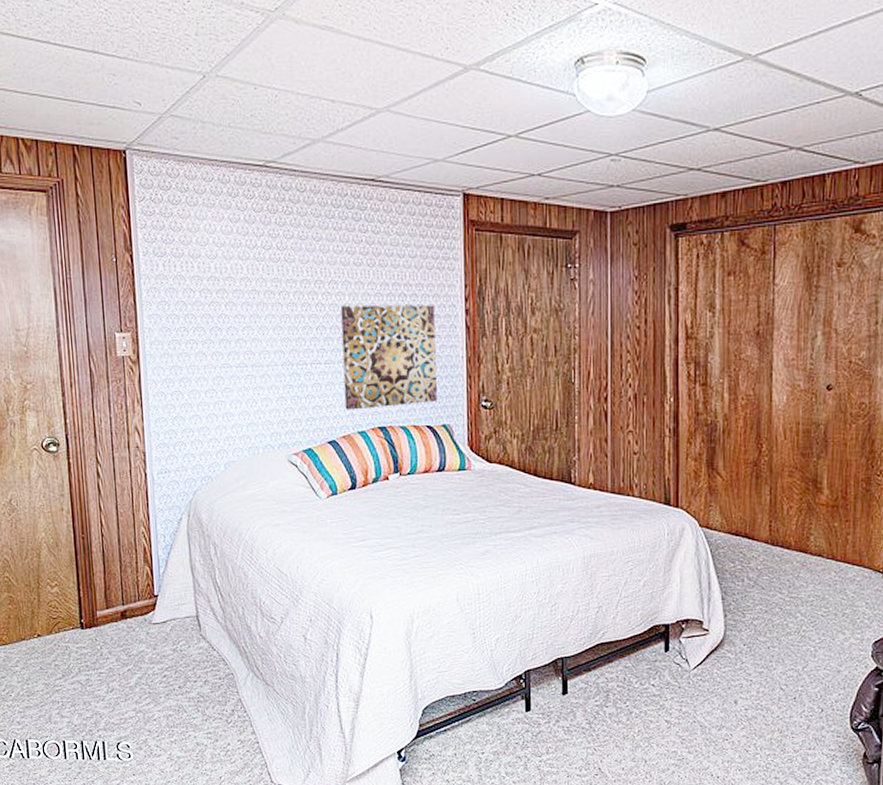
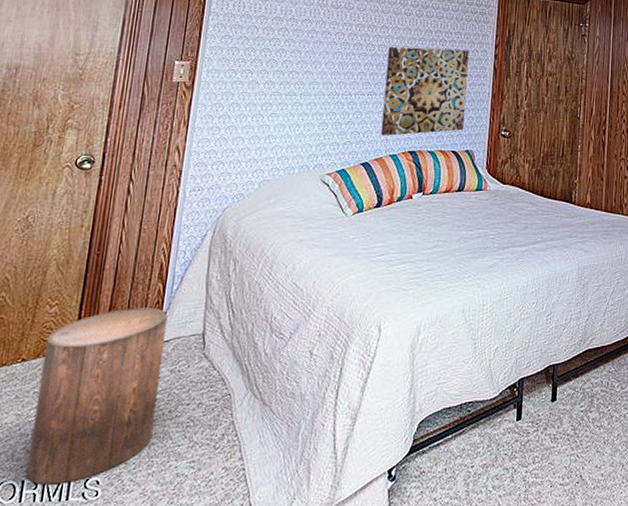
stool: none [54,590,168,746] -> present [26,308,168,485]

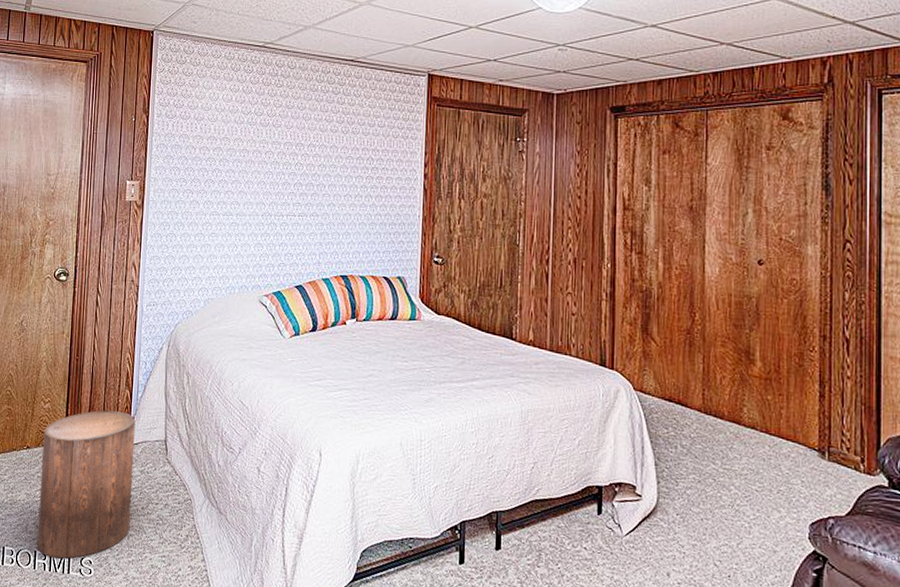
wall art: present [381,47,469,136] -> none [313,166,397,259]

